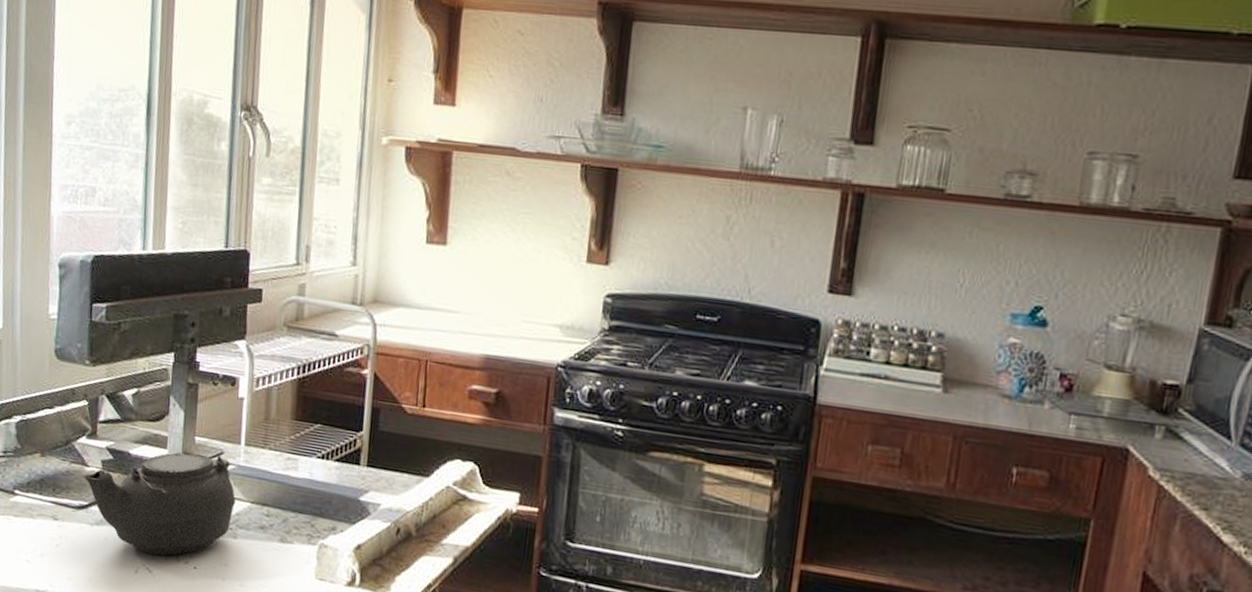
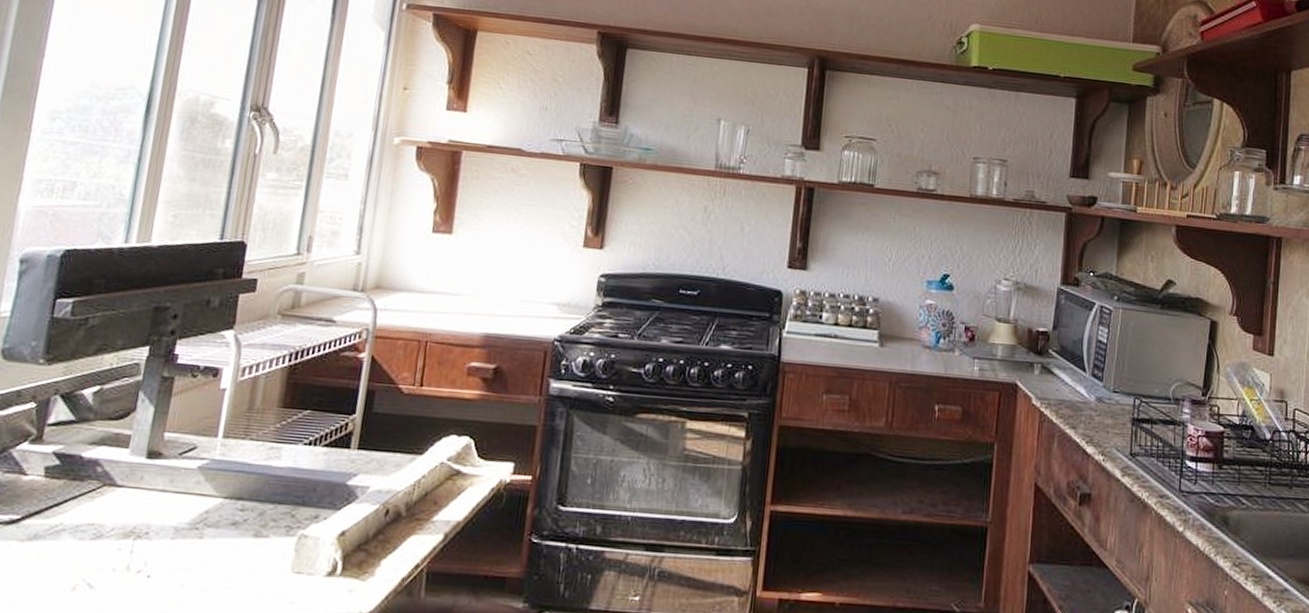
teapot: present [82,452,236,556] -> none [17,450,207,568]

